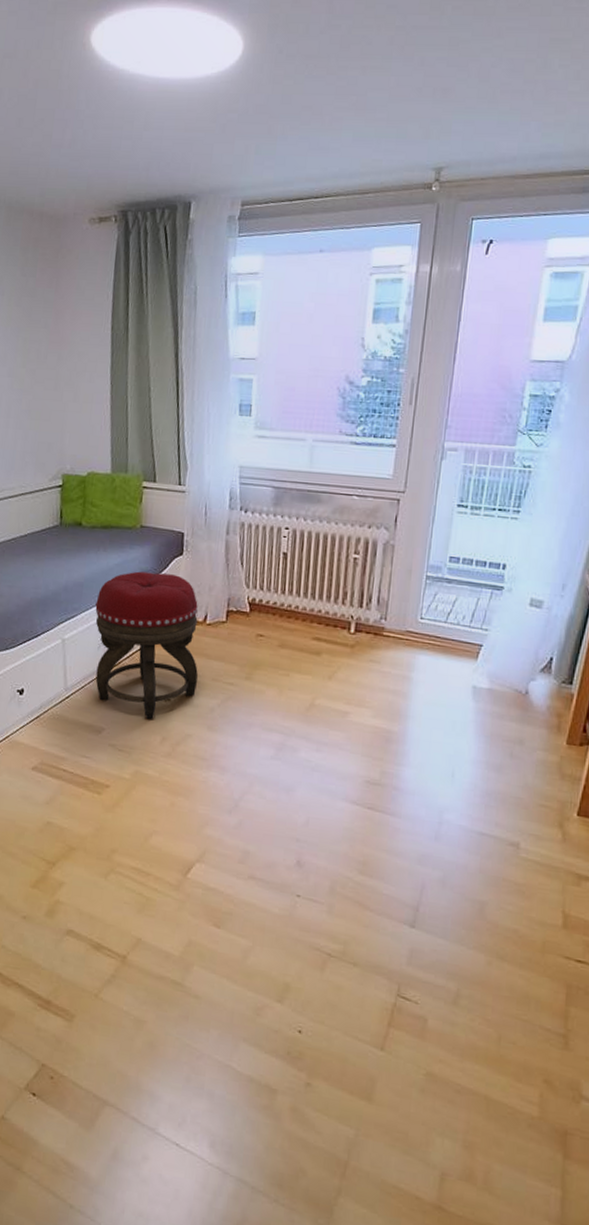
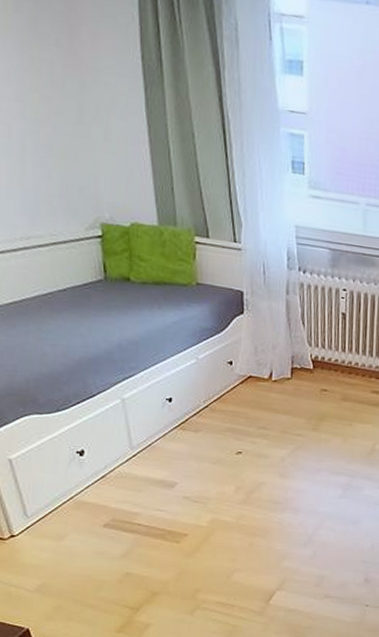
footstool: present [95,571,198,720] -> none [155,329,267,472]

